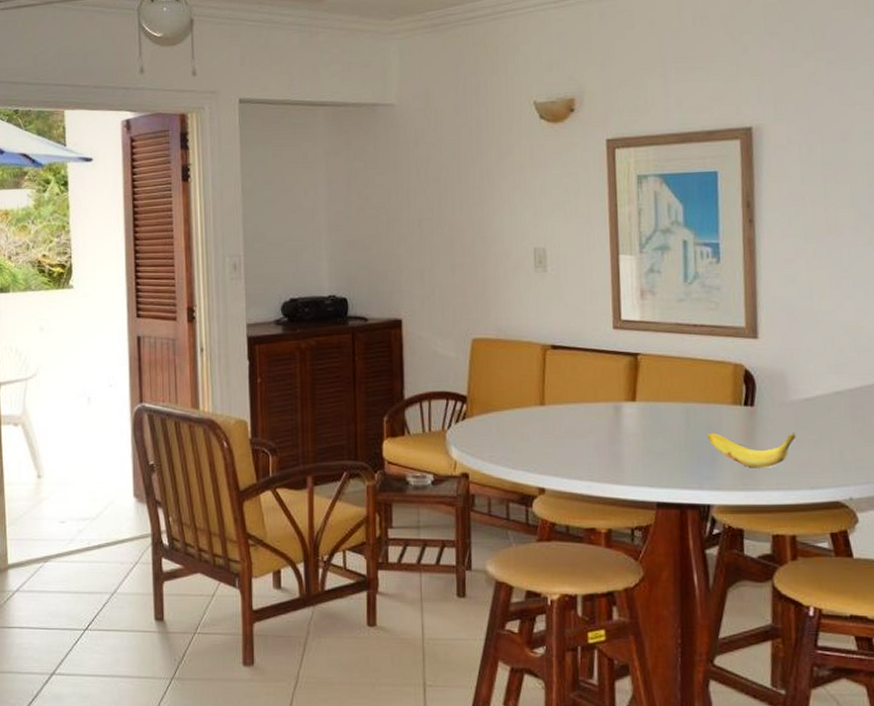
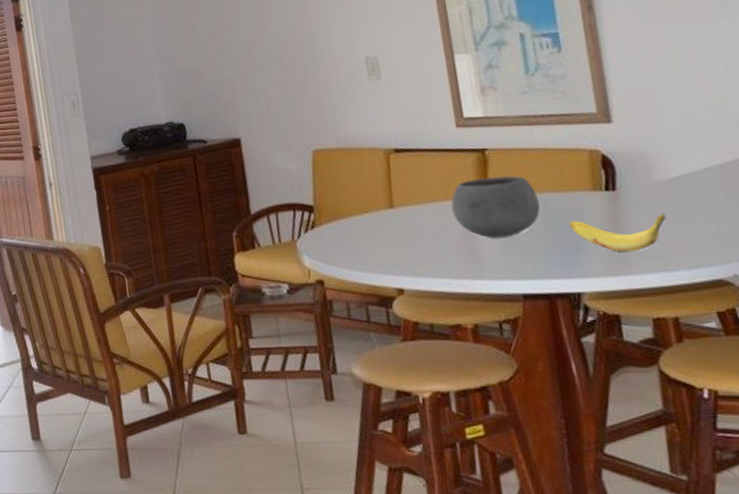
bowl: none [599,383,683,444] -> present [451,176,540,238]

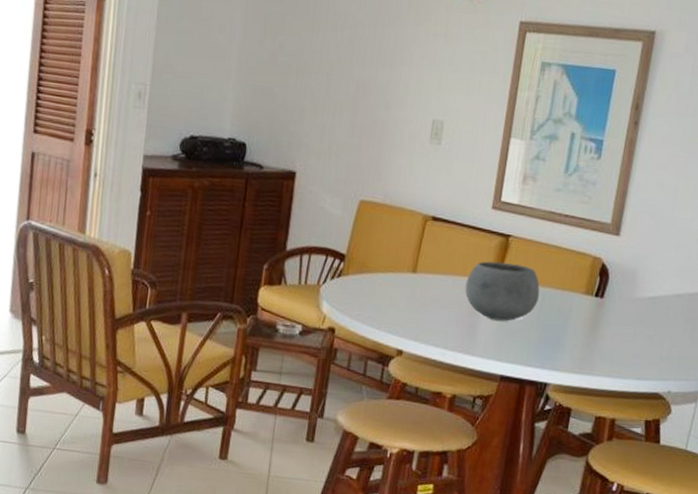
banana: present [568,213,666,253] -> none [556,317,634,356]

